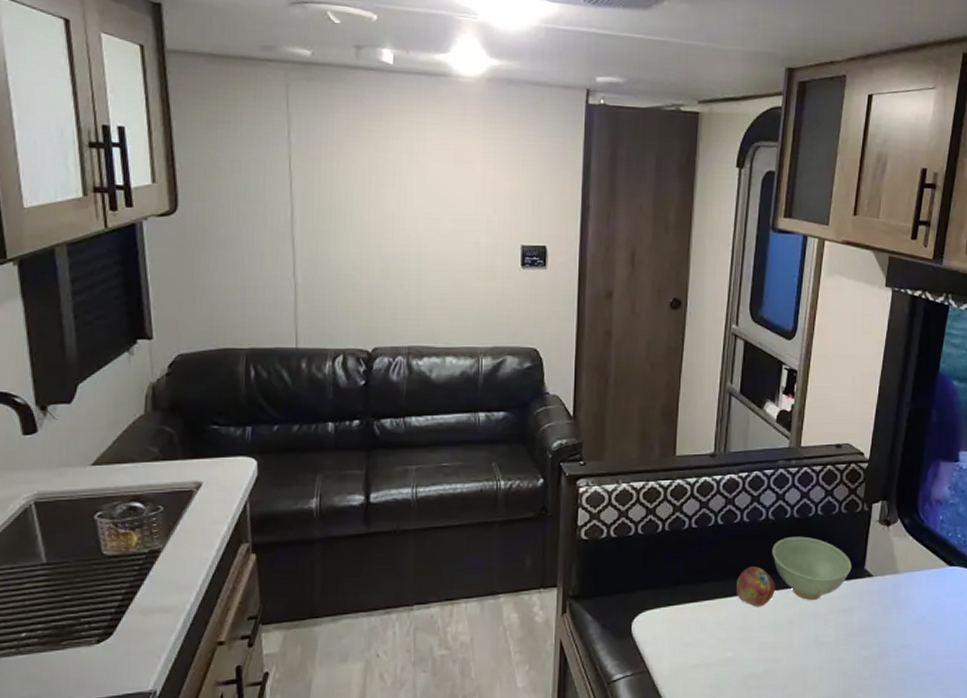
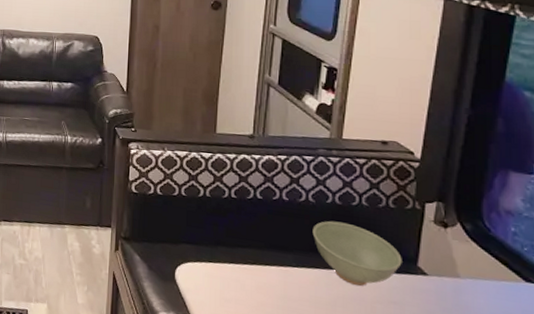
fruit: present [735,567,775,607] -> none [275,241,316,281]

